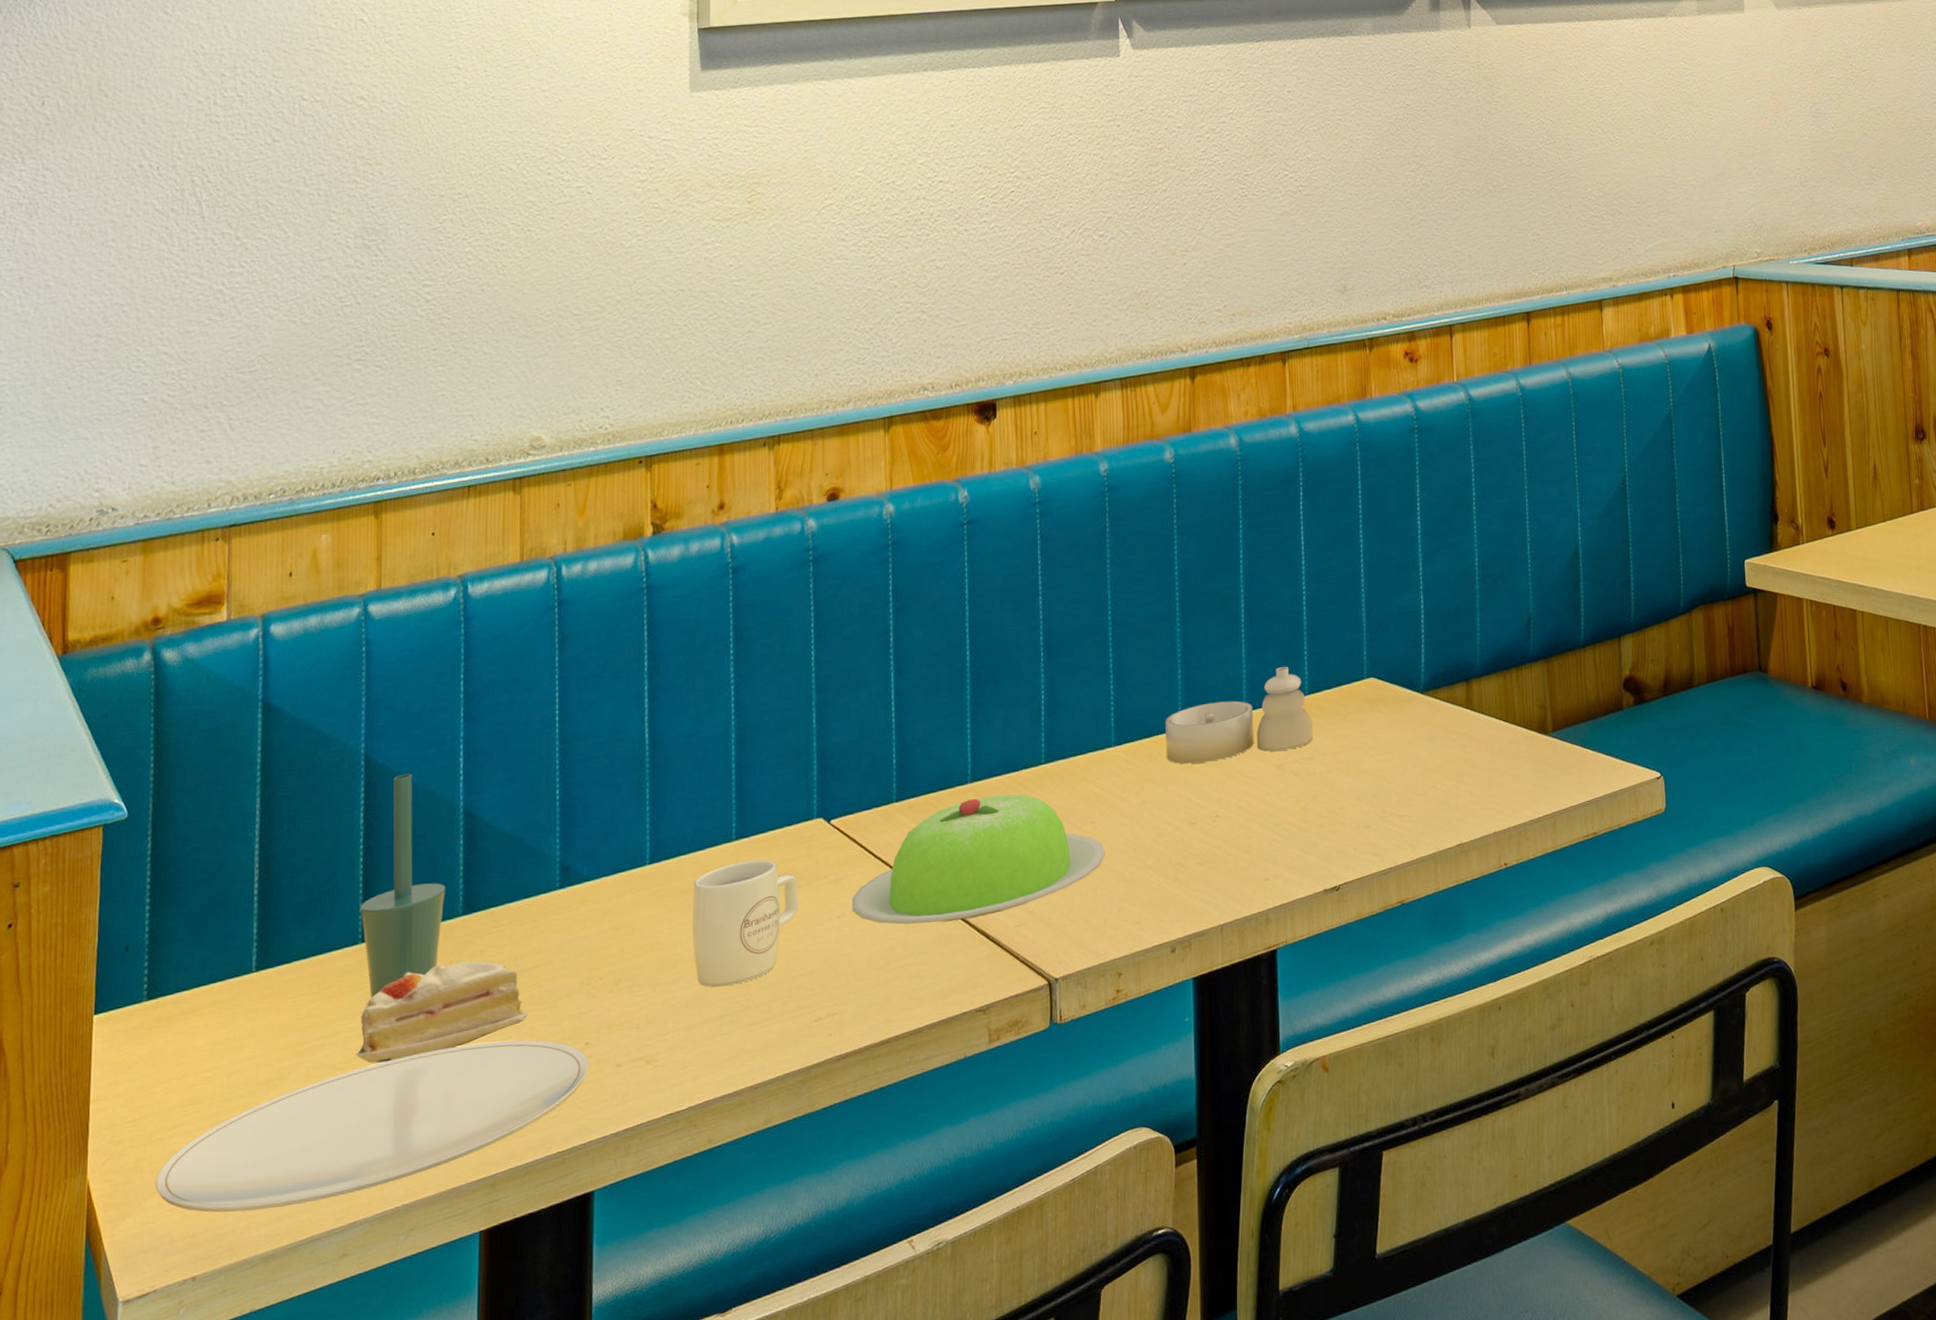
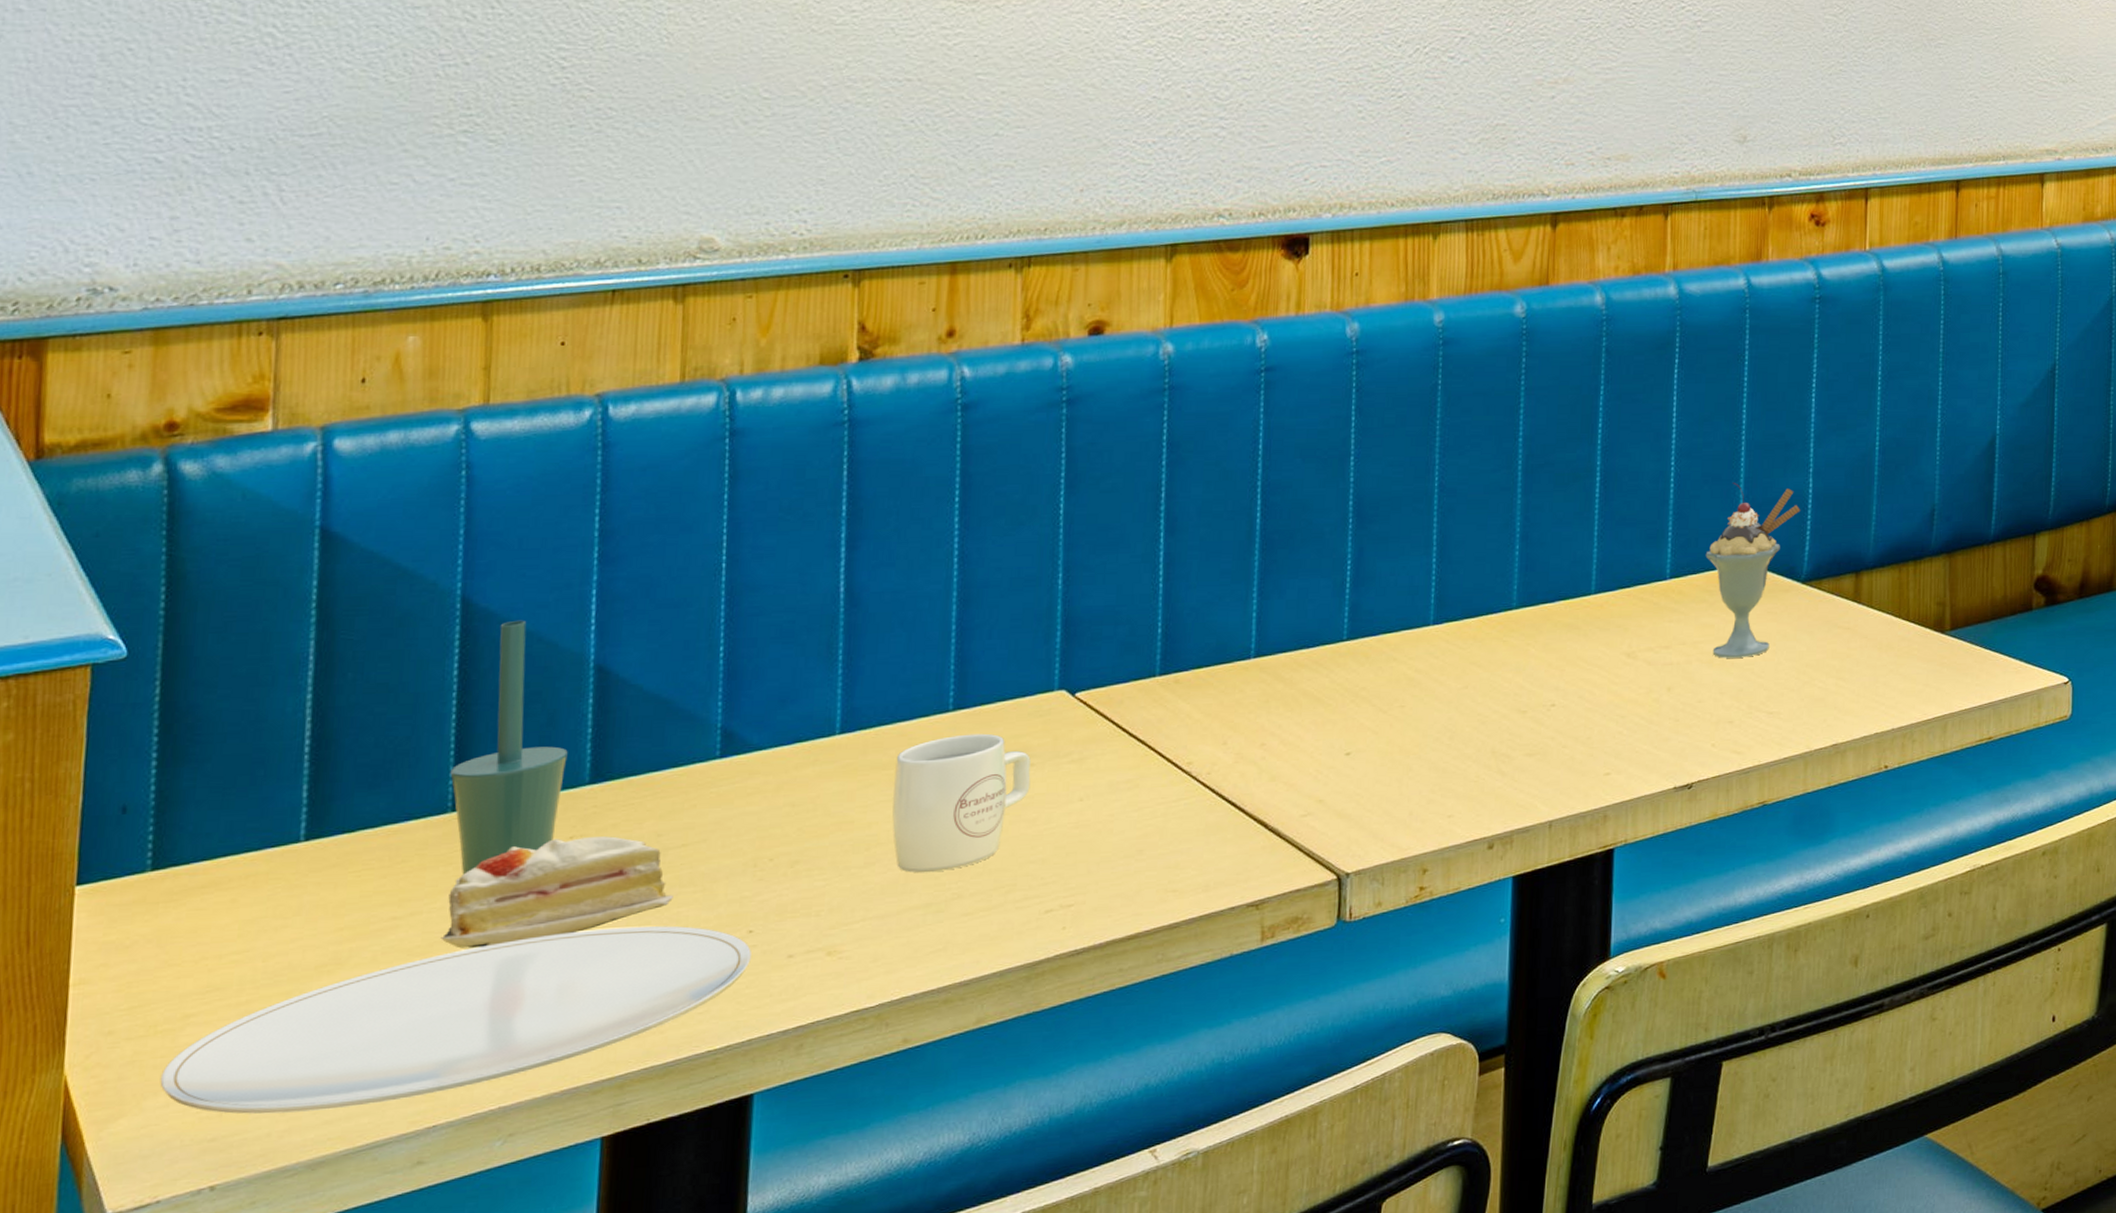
dessert: present [851,794,1105,925] -> none [1098,672,1415,810]
sugar bowl: present [1165,667,1314,764] -> none [1495,548,1674,648]
icecream: none [1337,603,1415,767] -> present [1705,483,1801,658]

